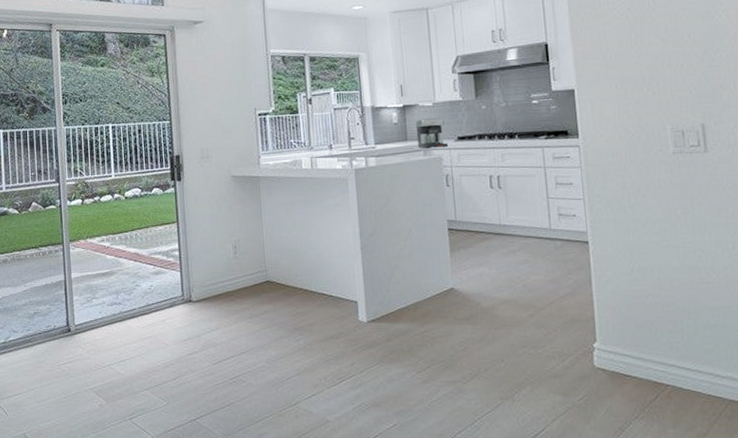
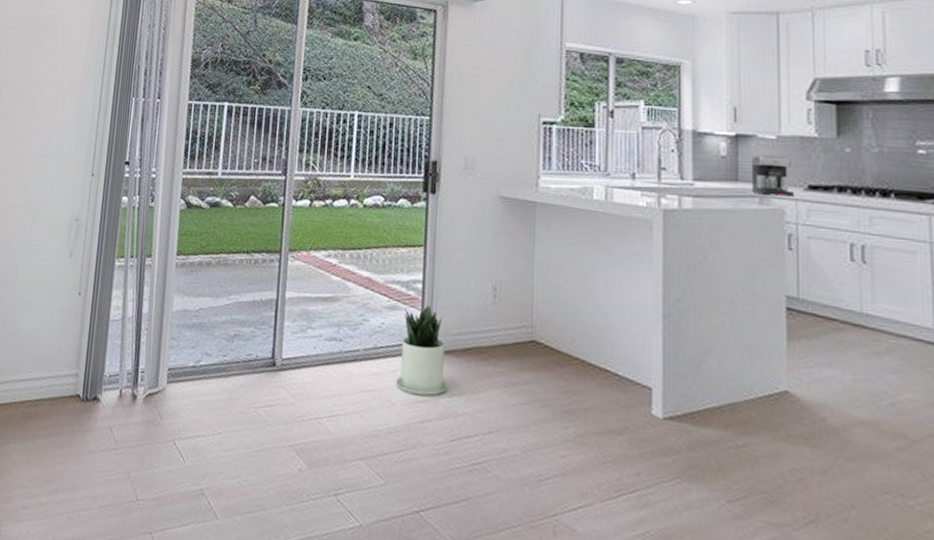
planter: none [166,266,208,335] -> present [396,305,449,396]

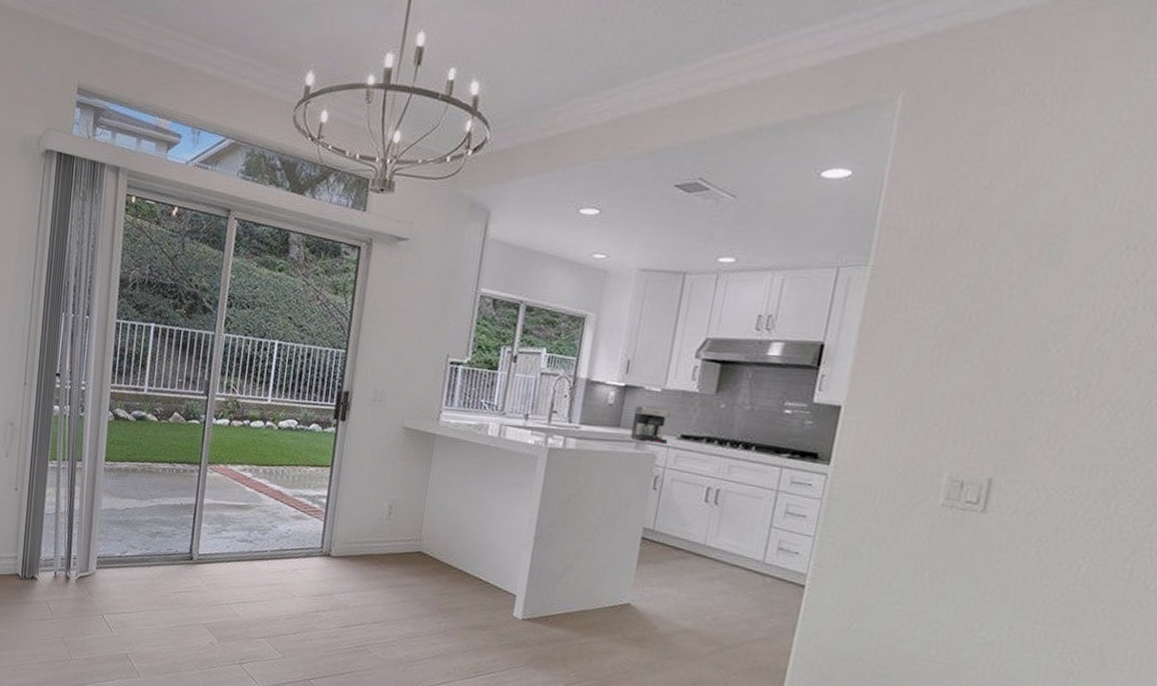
planter: present [396,305,449,396] -> none [297,517,343,591]

